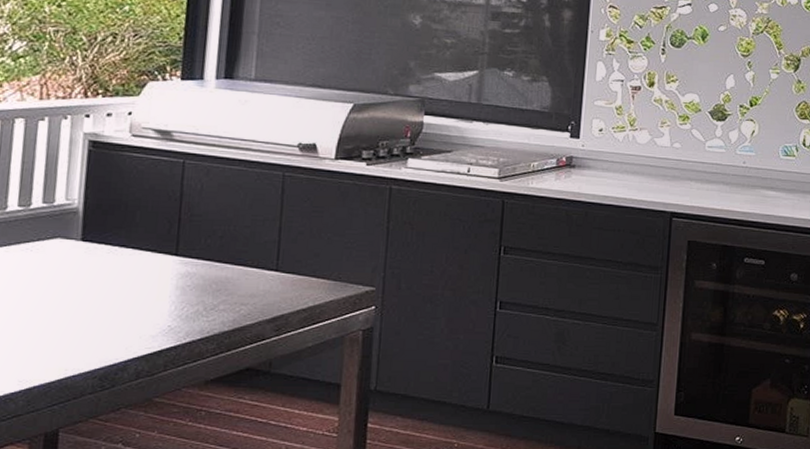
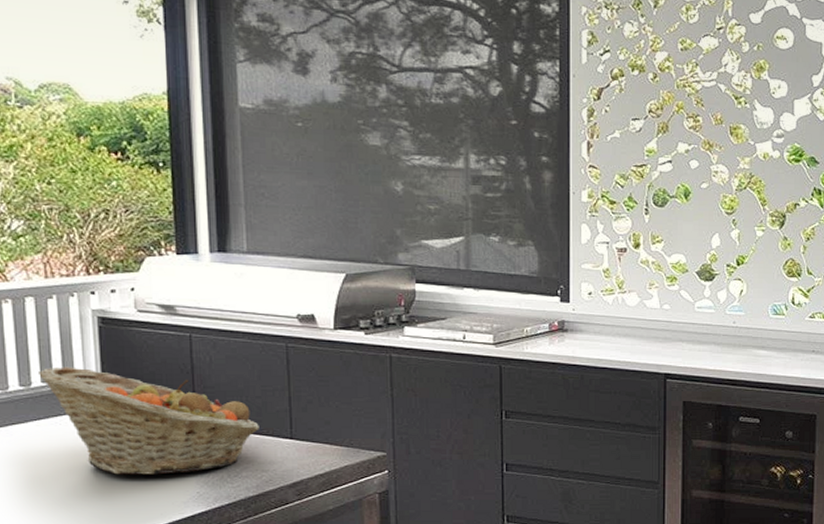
fruit basket: none [17,190,244,306] -> present [39,366,259,475]

